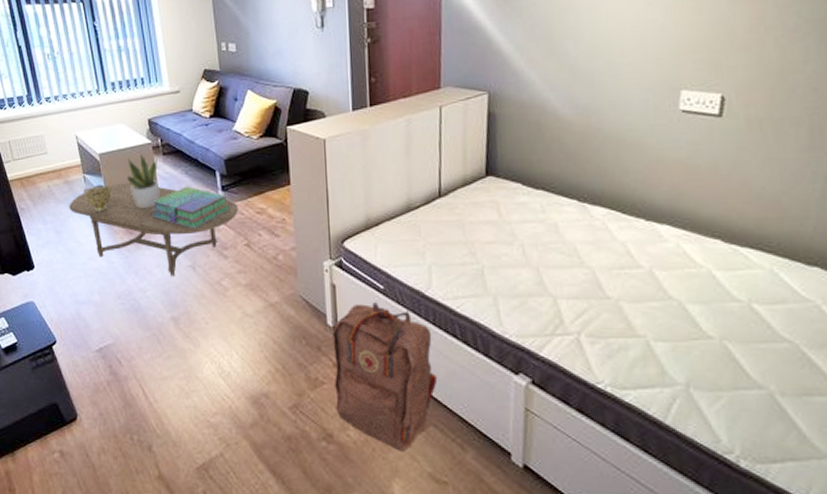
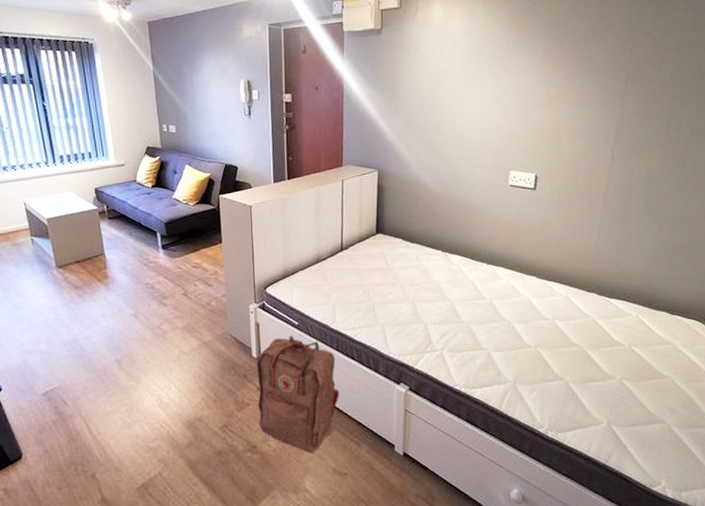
coffee table: present [69,183,238,276] -> none [16,244,177,324]
decorative bowl: present [84,184,113,213] -> none [31,245,60,271]
potted plant: present [126,151,160,209] -> none [74,216,105,267]
stack of books: present [151,186,231,229] -> none [97,245,170,282]

